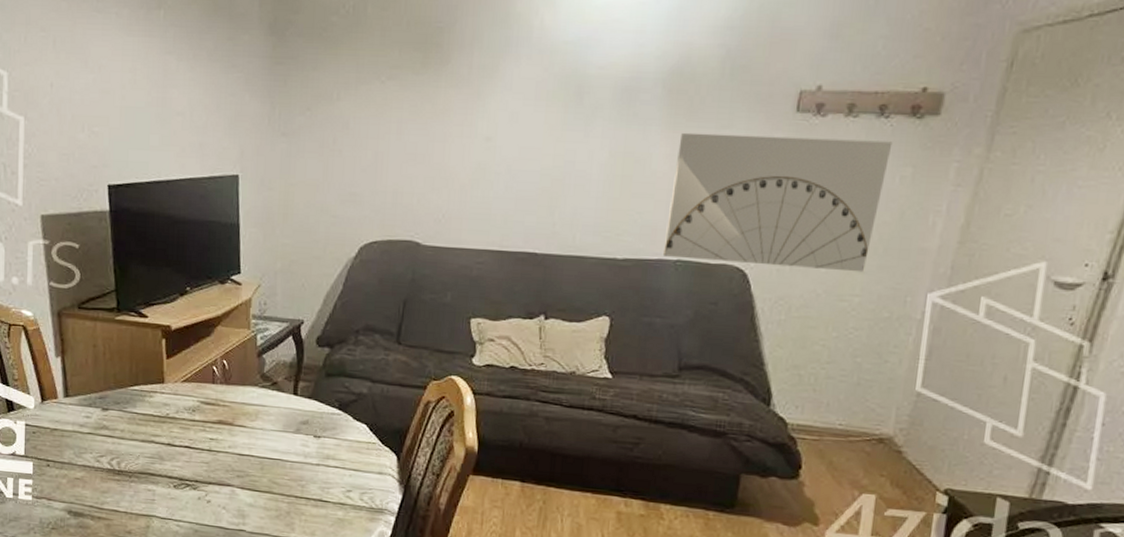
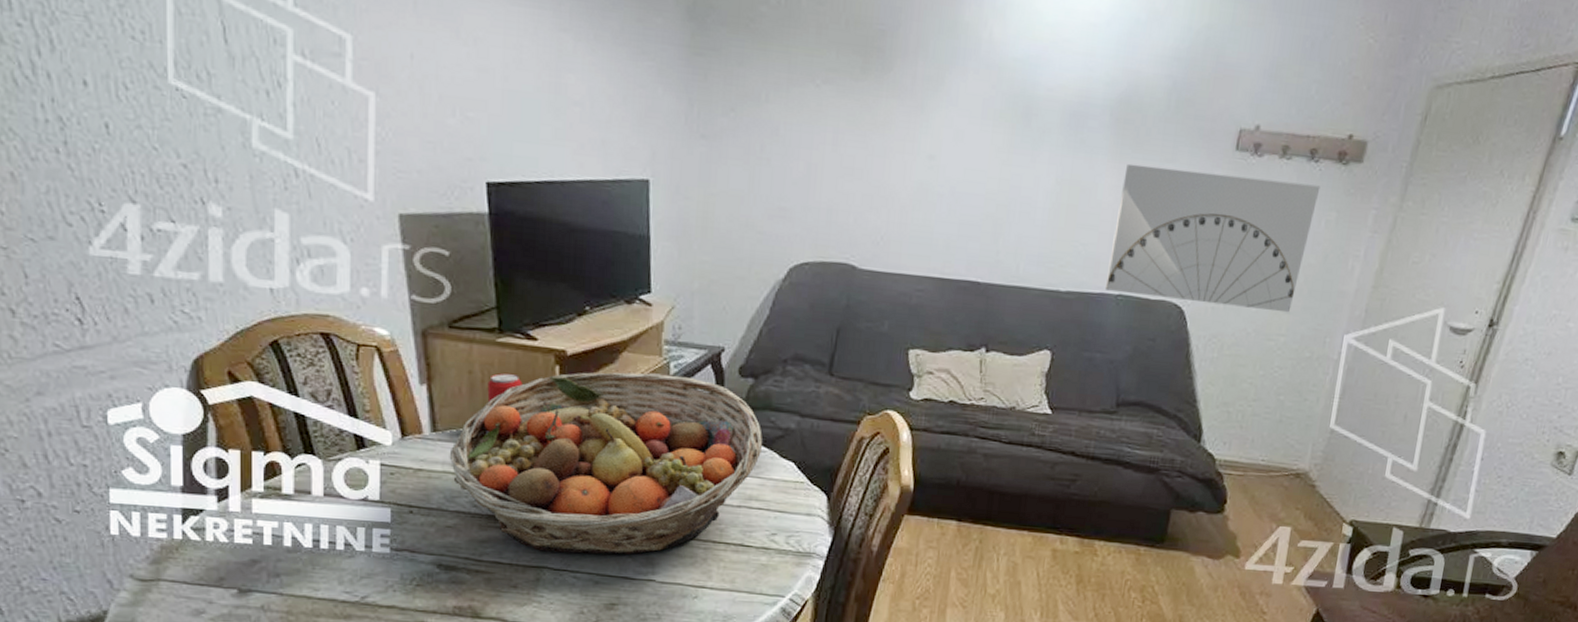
fruit basket: none [78,344,338,506] -> present [449,372,763,554]
beverage can: none [108,346,136,372] -> present [487,373,522,403]

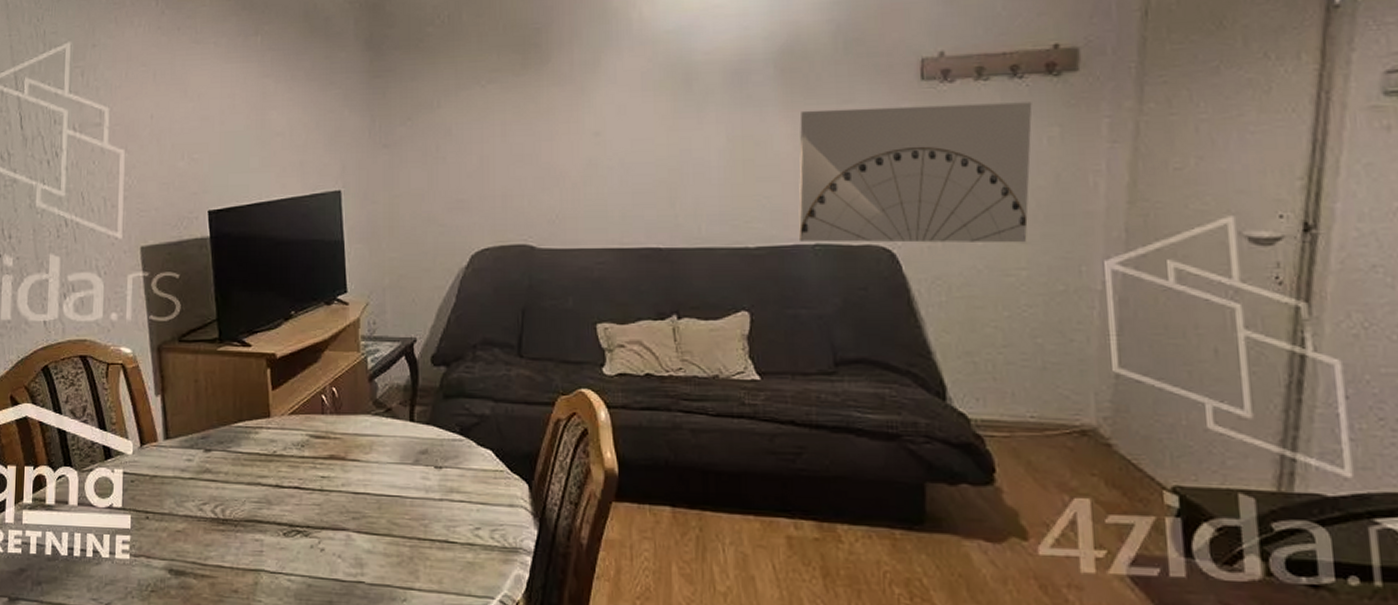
fruit basket: present [449,372,763,554] -> none [179,369,458,555]
beverage can: present [487,373,522,403] -> none [210,379,239,408]

